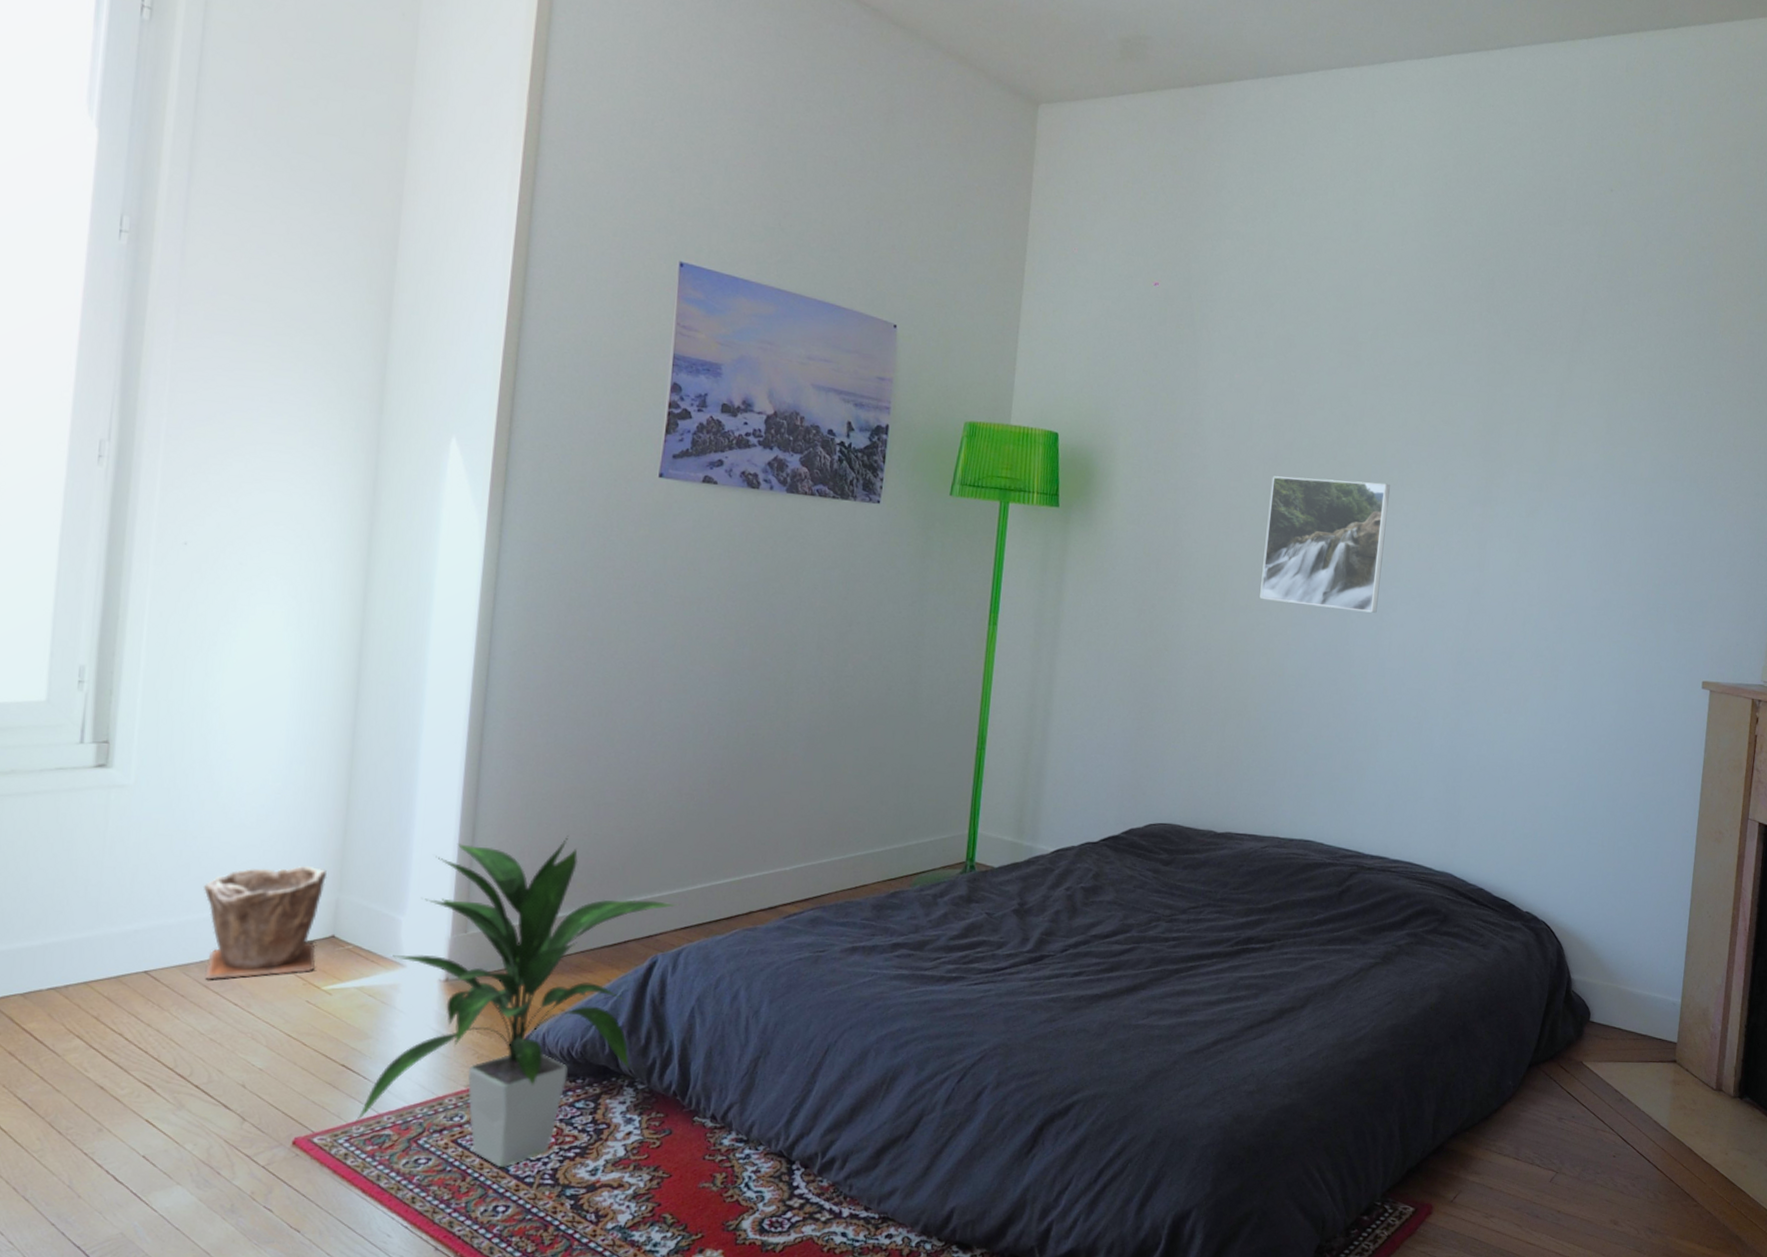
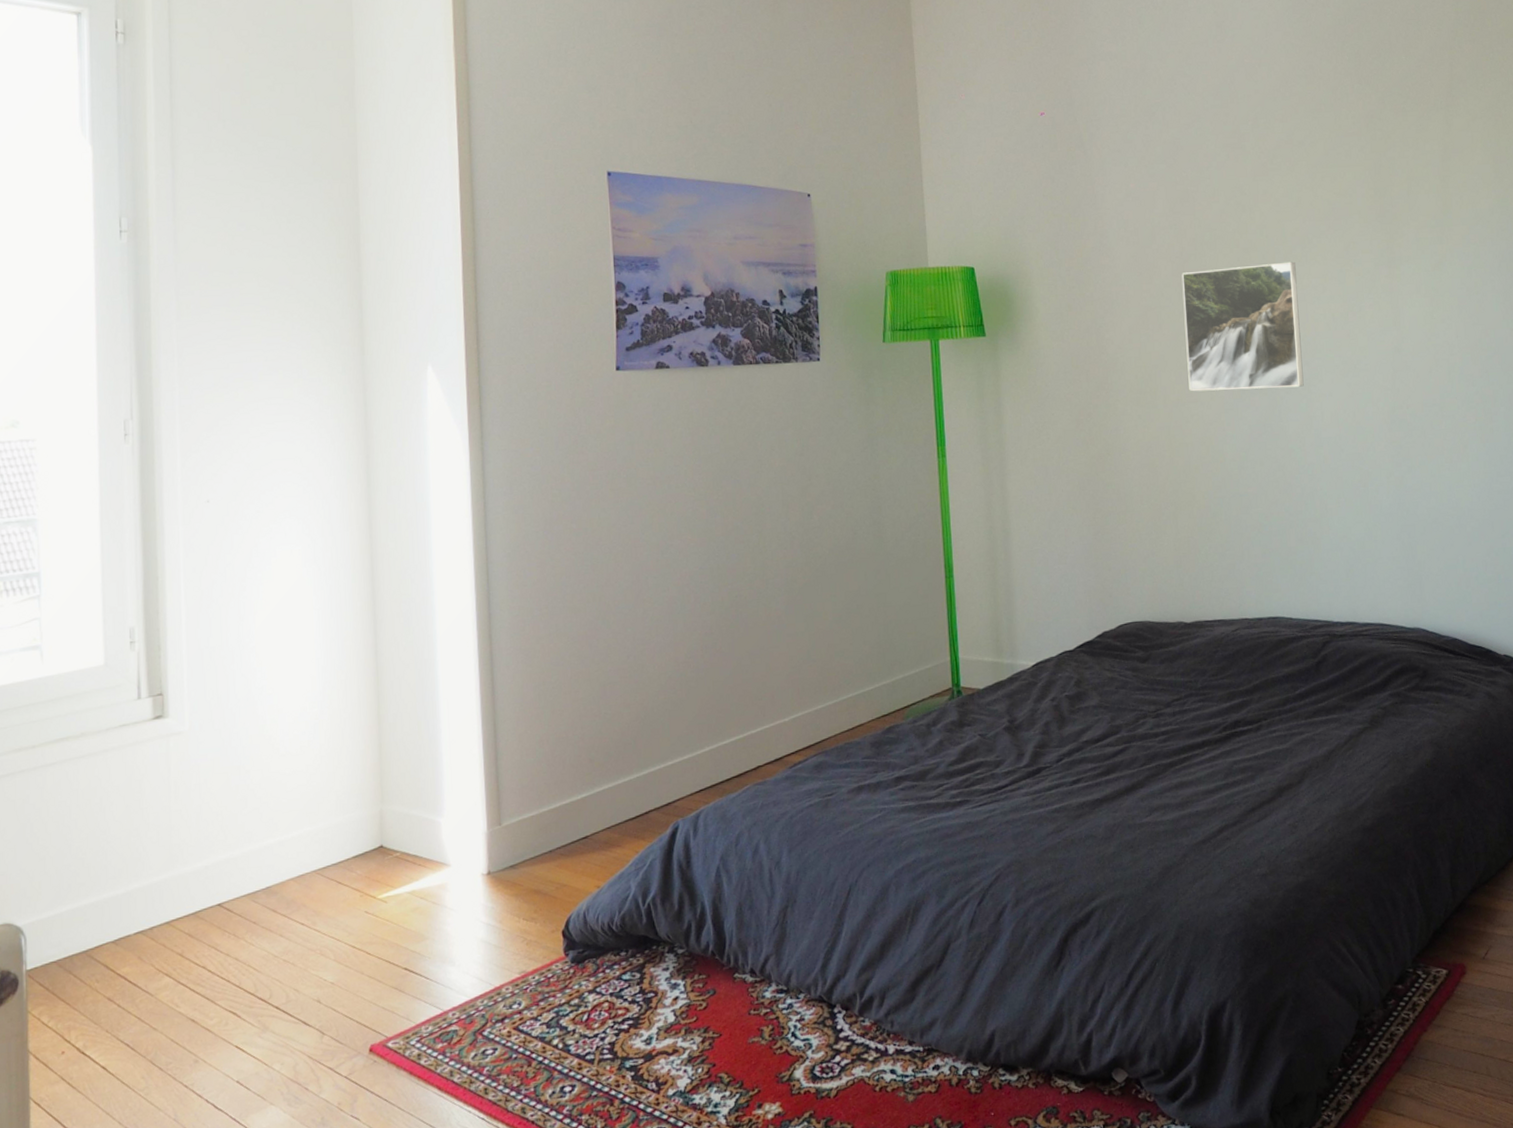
plant pot: present [203,865,327,980] -> none [260,782,369,904]
indoor plant: present [356,836,679,1167] -> none [424,719,691,1048]

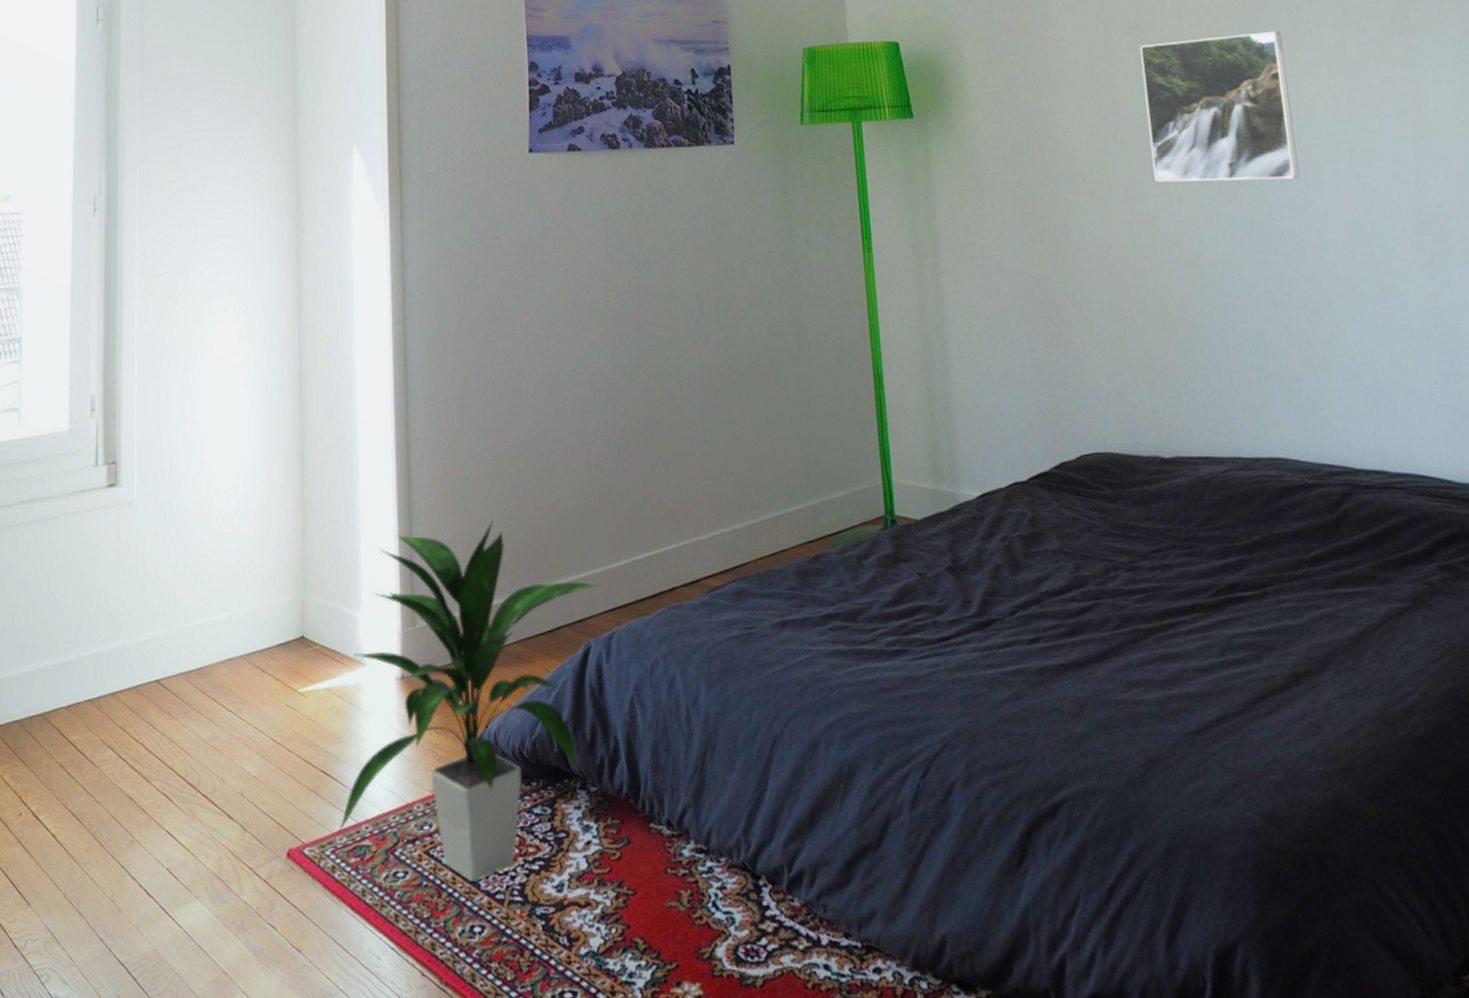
indoor plant: none [424,719,691,1048] -> present [338,519,603,882]

